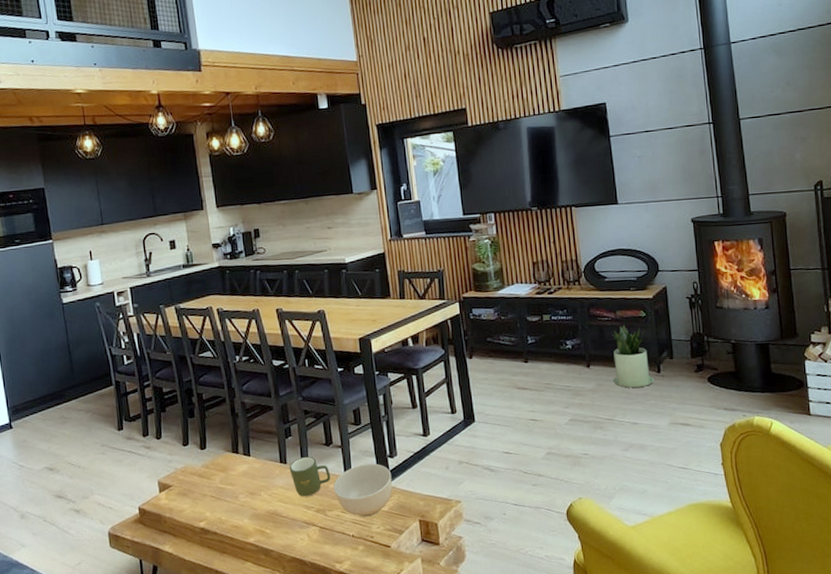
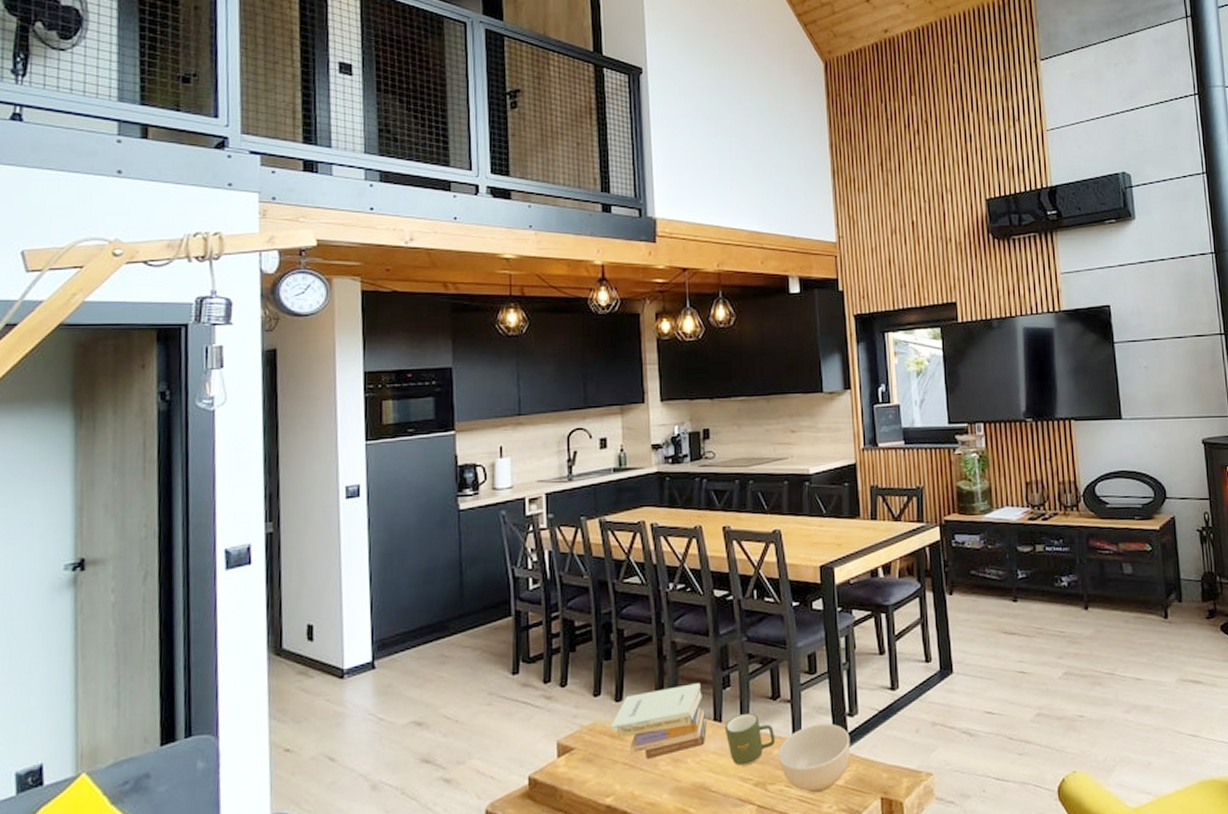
books: none [198,434,275,493] -> present [610,683,707,759]
planter: present [612,326,655,388] -> none [1114,561,1161,636]

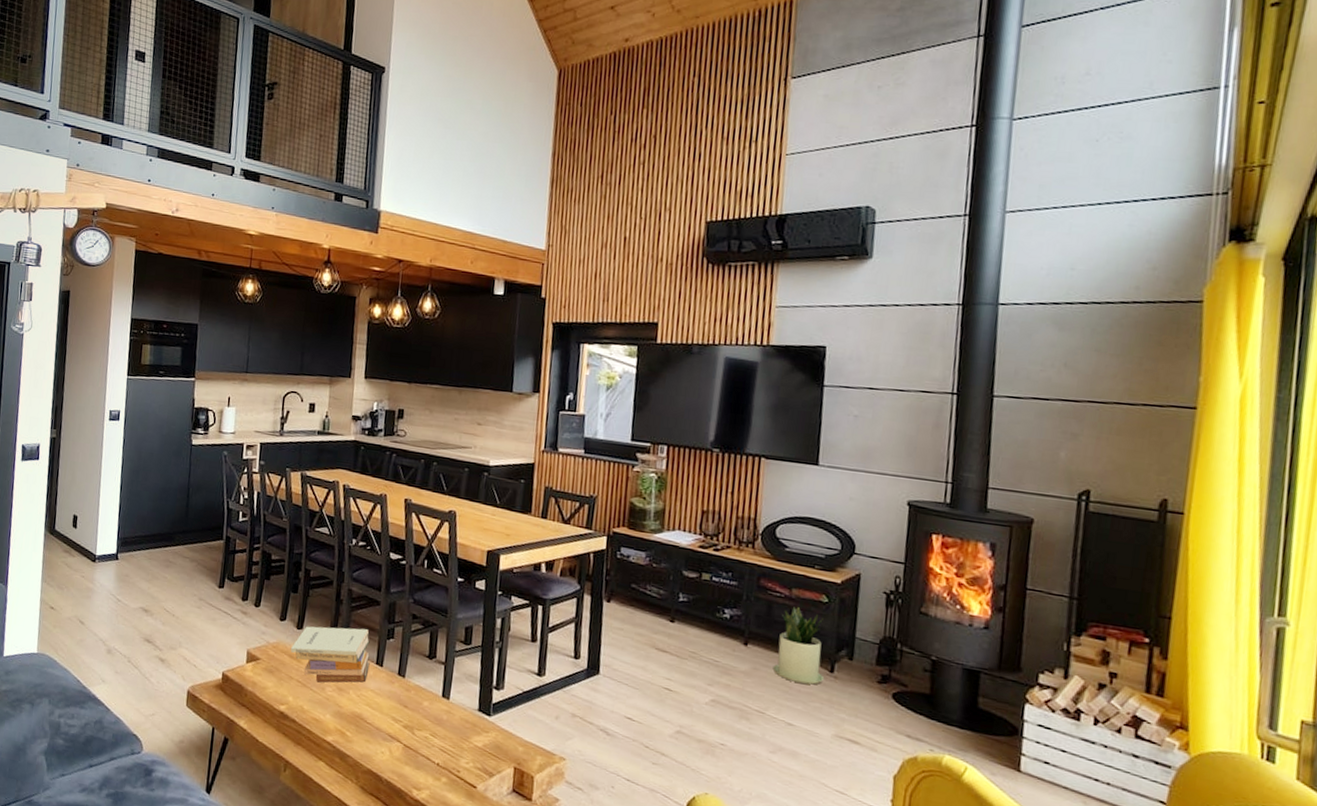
mug: present [724,712,776,766] -> none [384,664,427,709]
bowl: present [777,723,851,793] -> none [427,688,494,748]
planter: none [1114,561,1161,636] -> present [772,607,825,685]

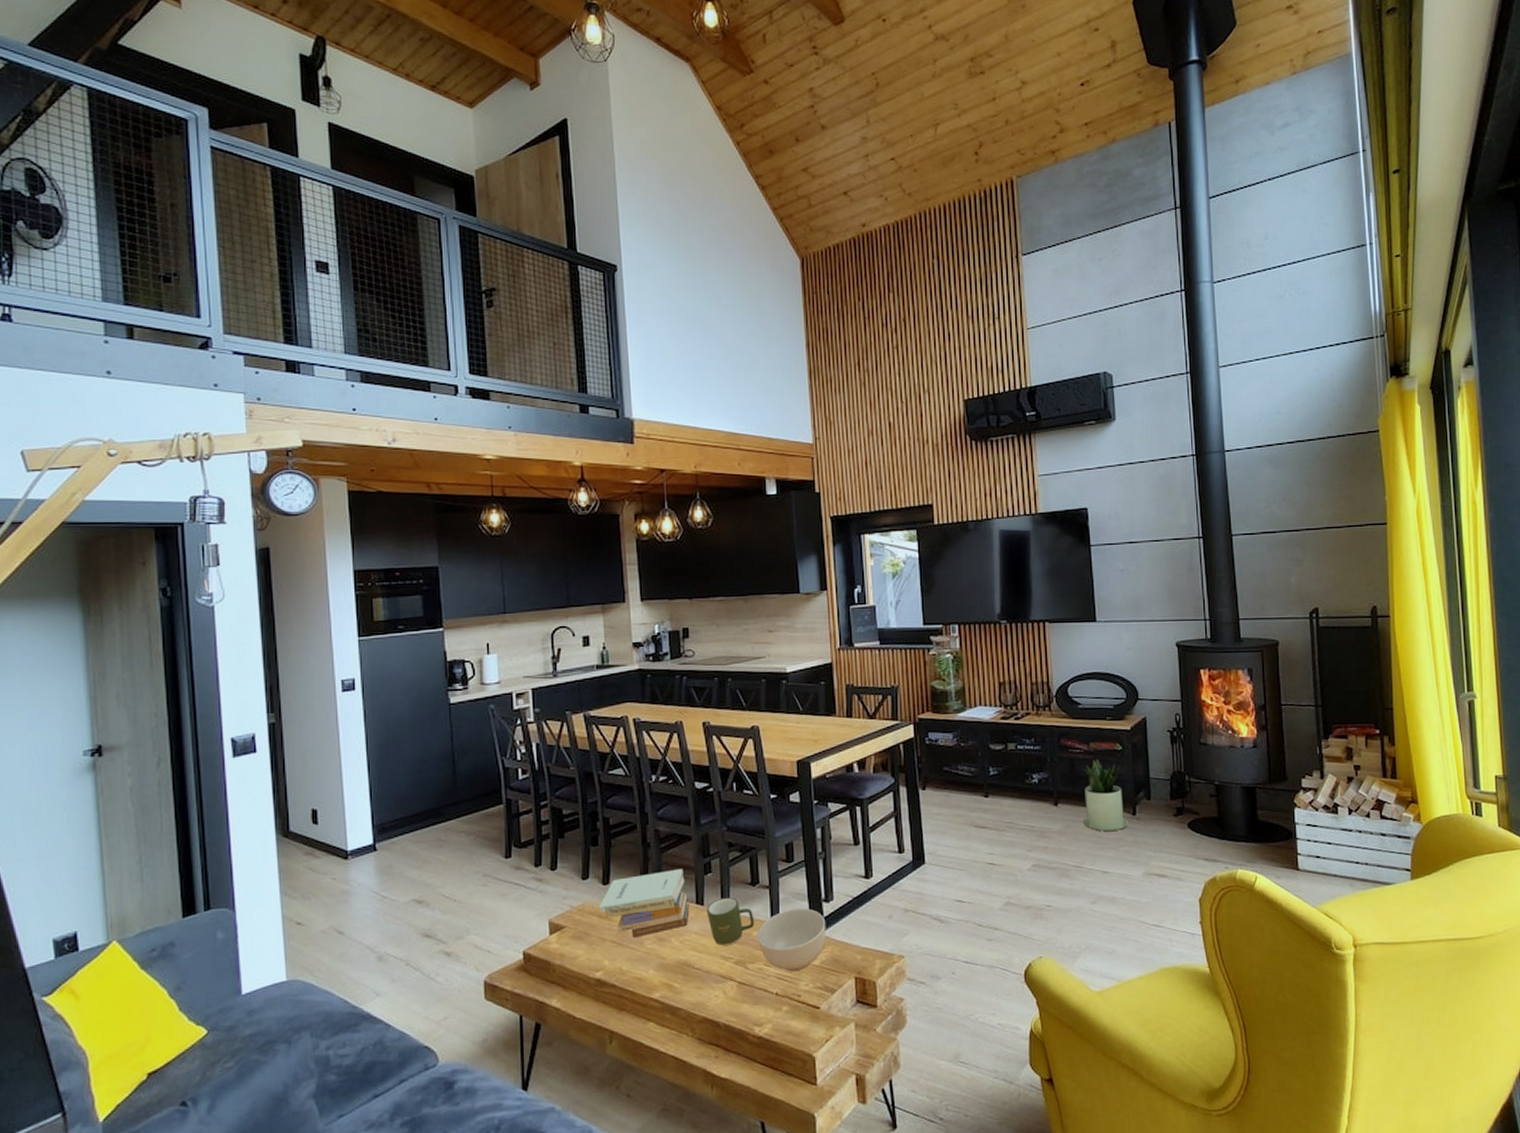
mug: none [384,664,427,709] -> present [706,897,755,946]
bowl: none [427,688,494,748] -> present [756,908,826,972]

